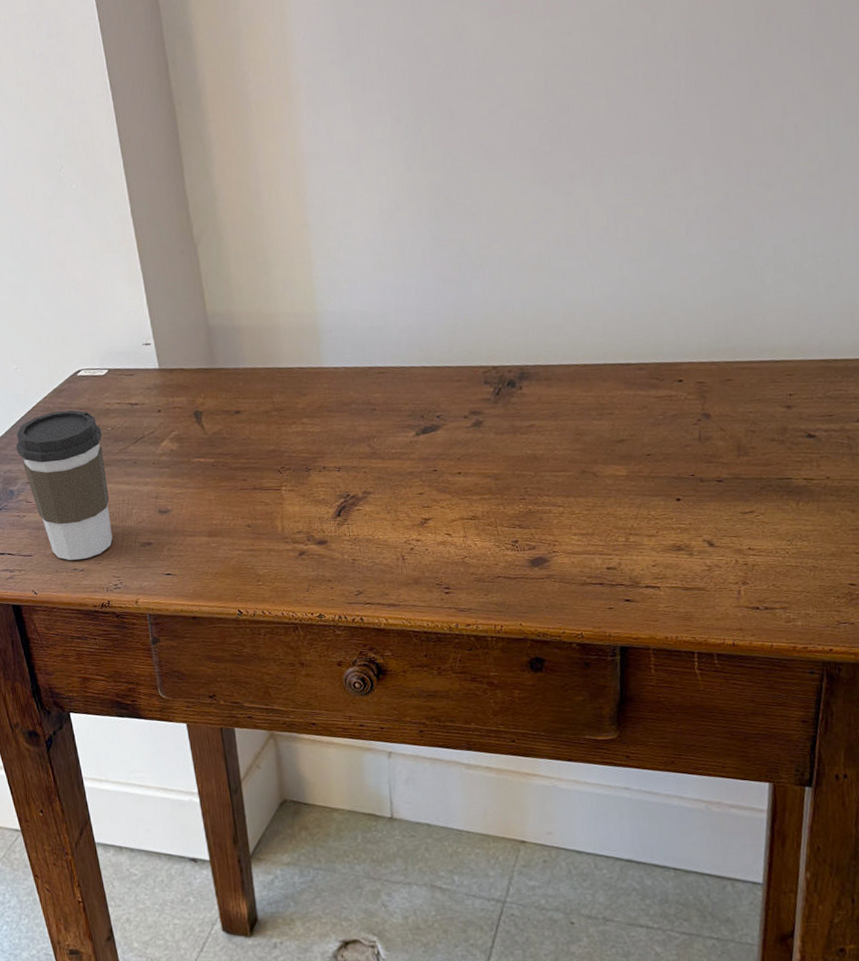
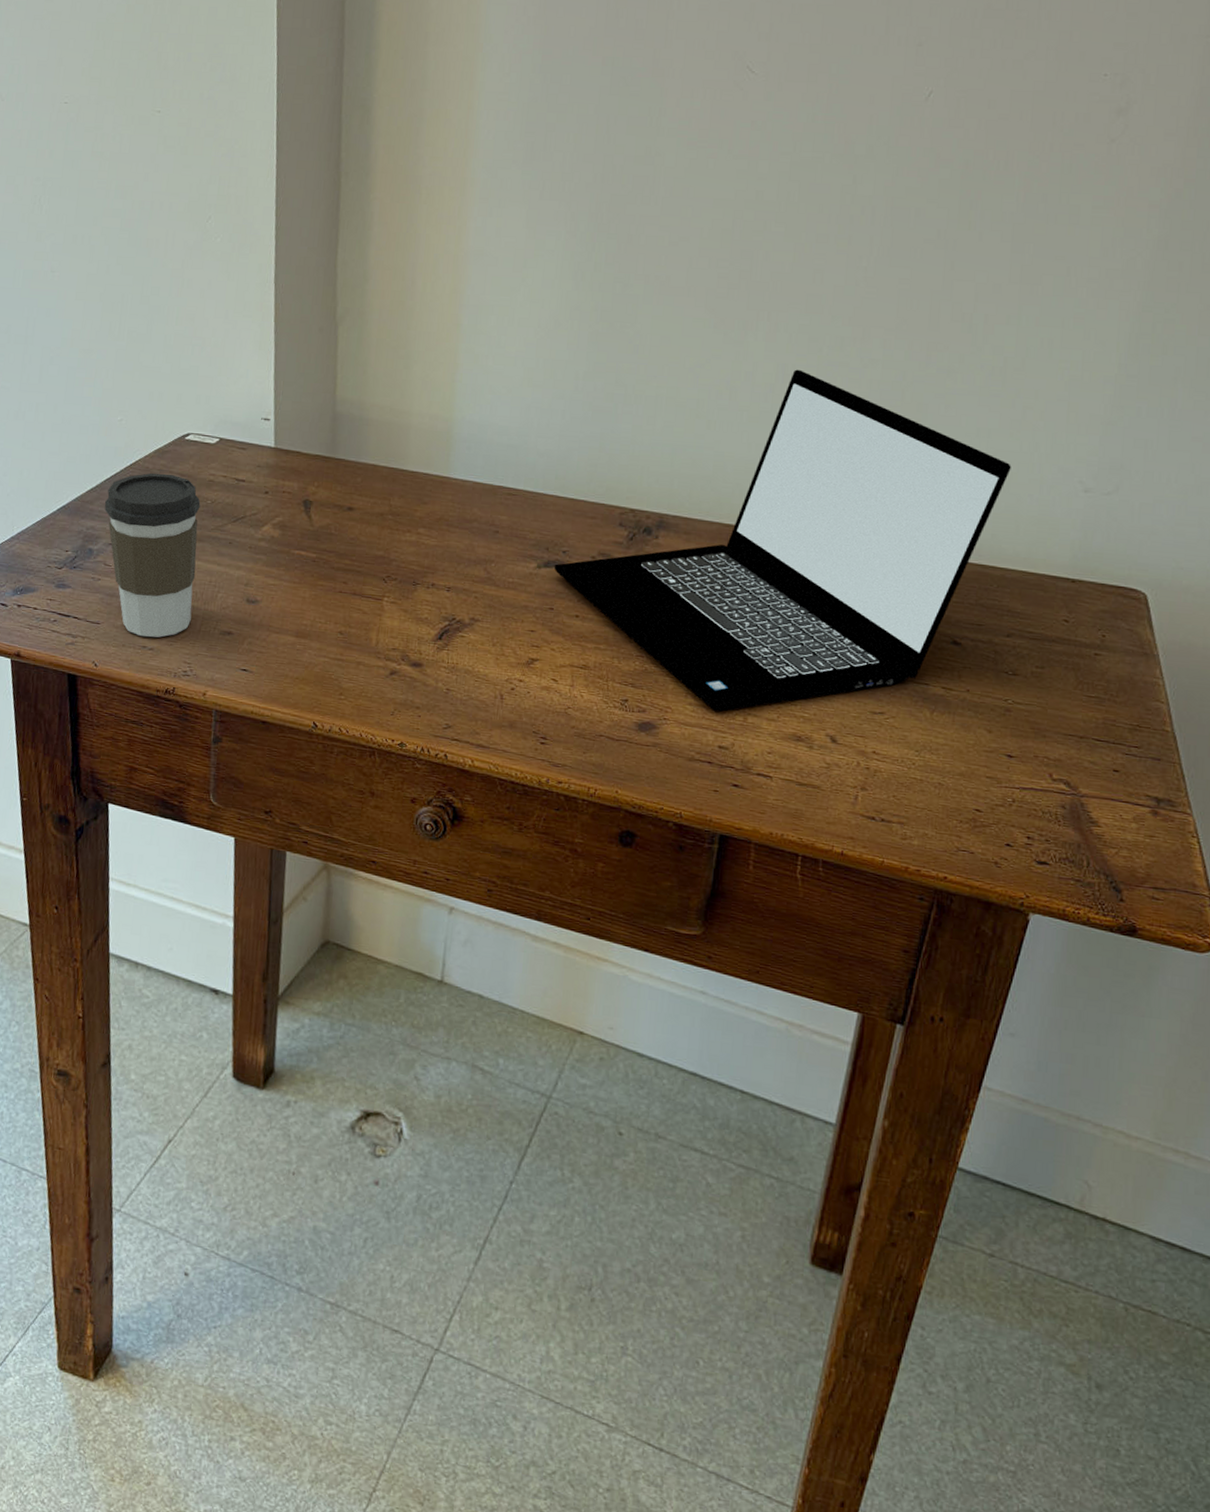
laptop computer: none [431,208,840,537] -> present [554,369,1011,712]

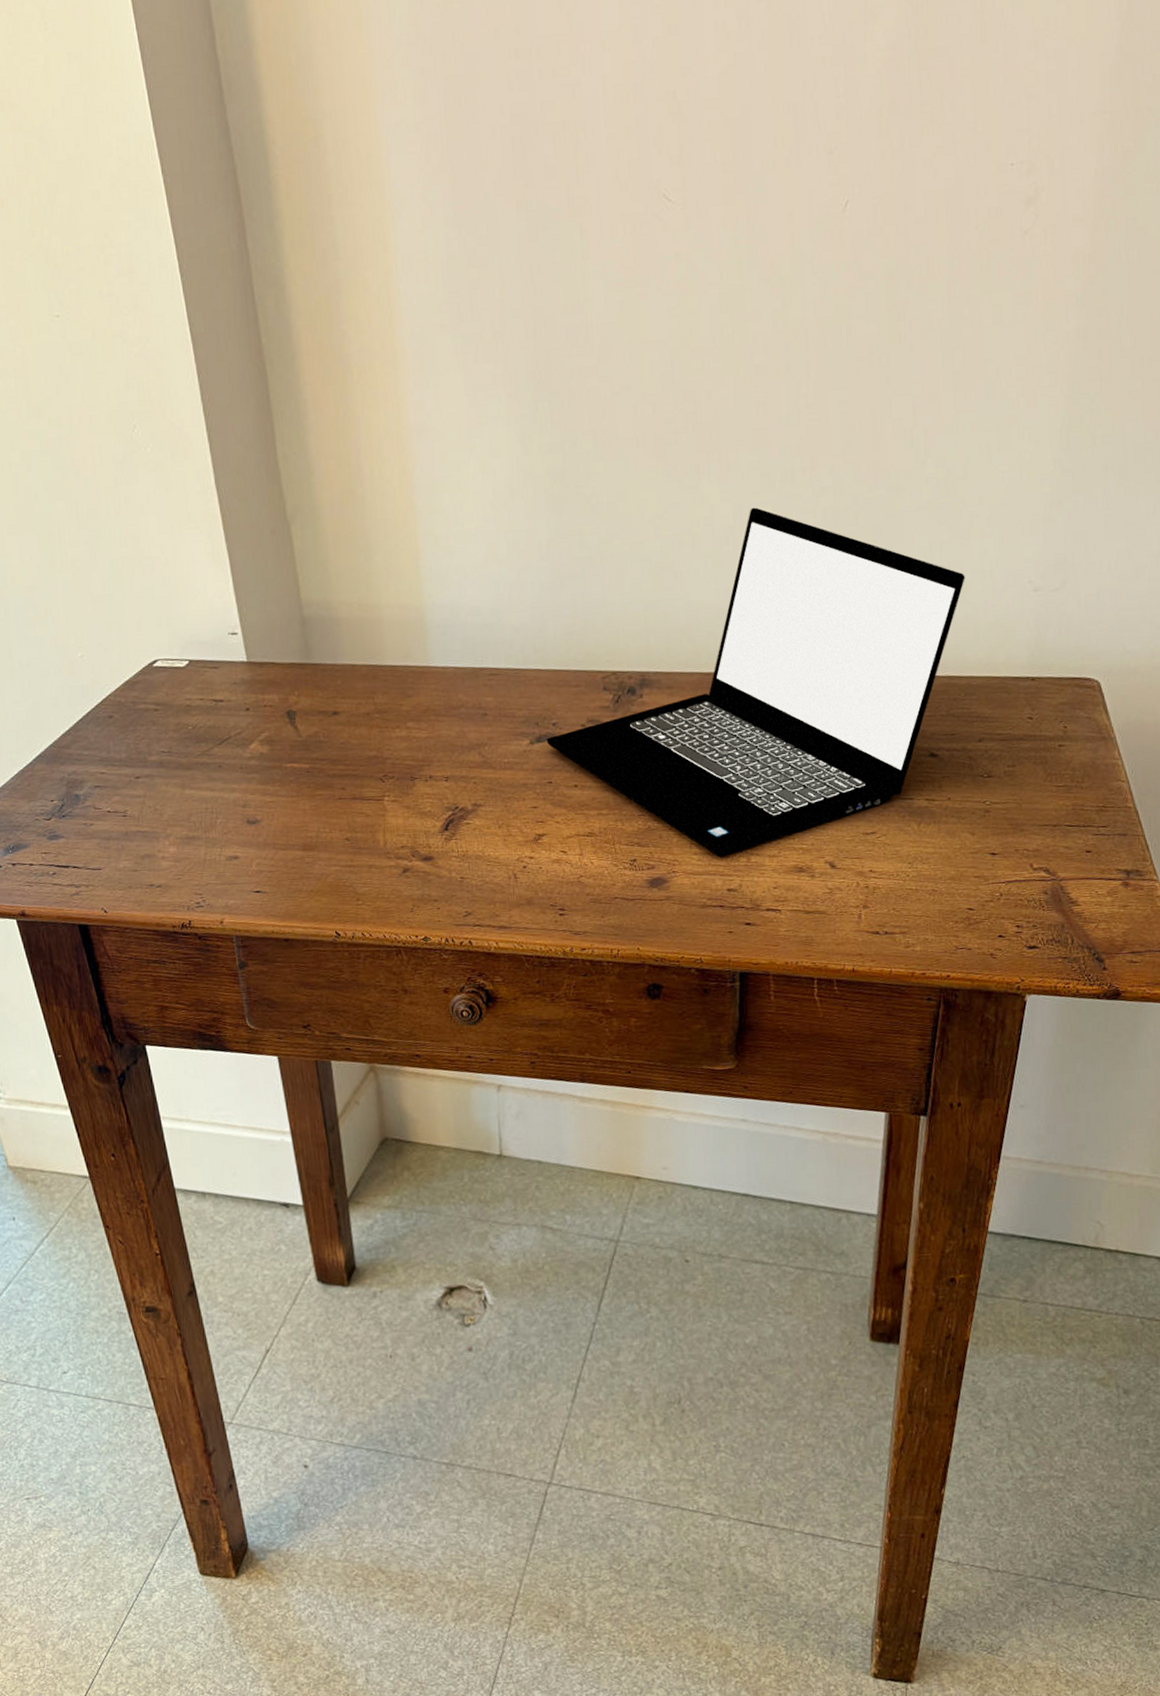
coffee cup: present [104,473,201,638] -> none [81,705,194,876]

